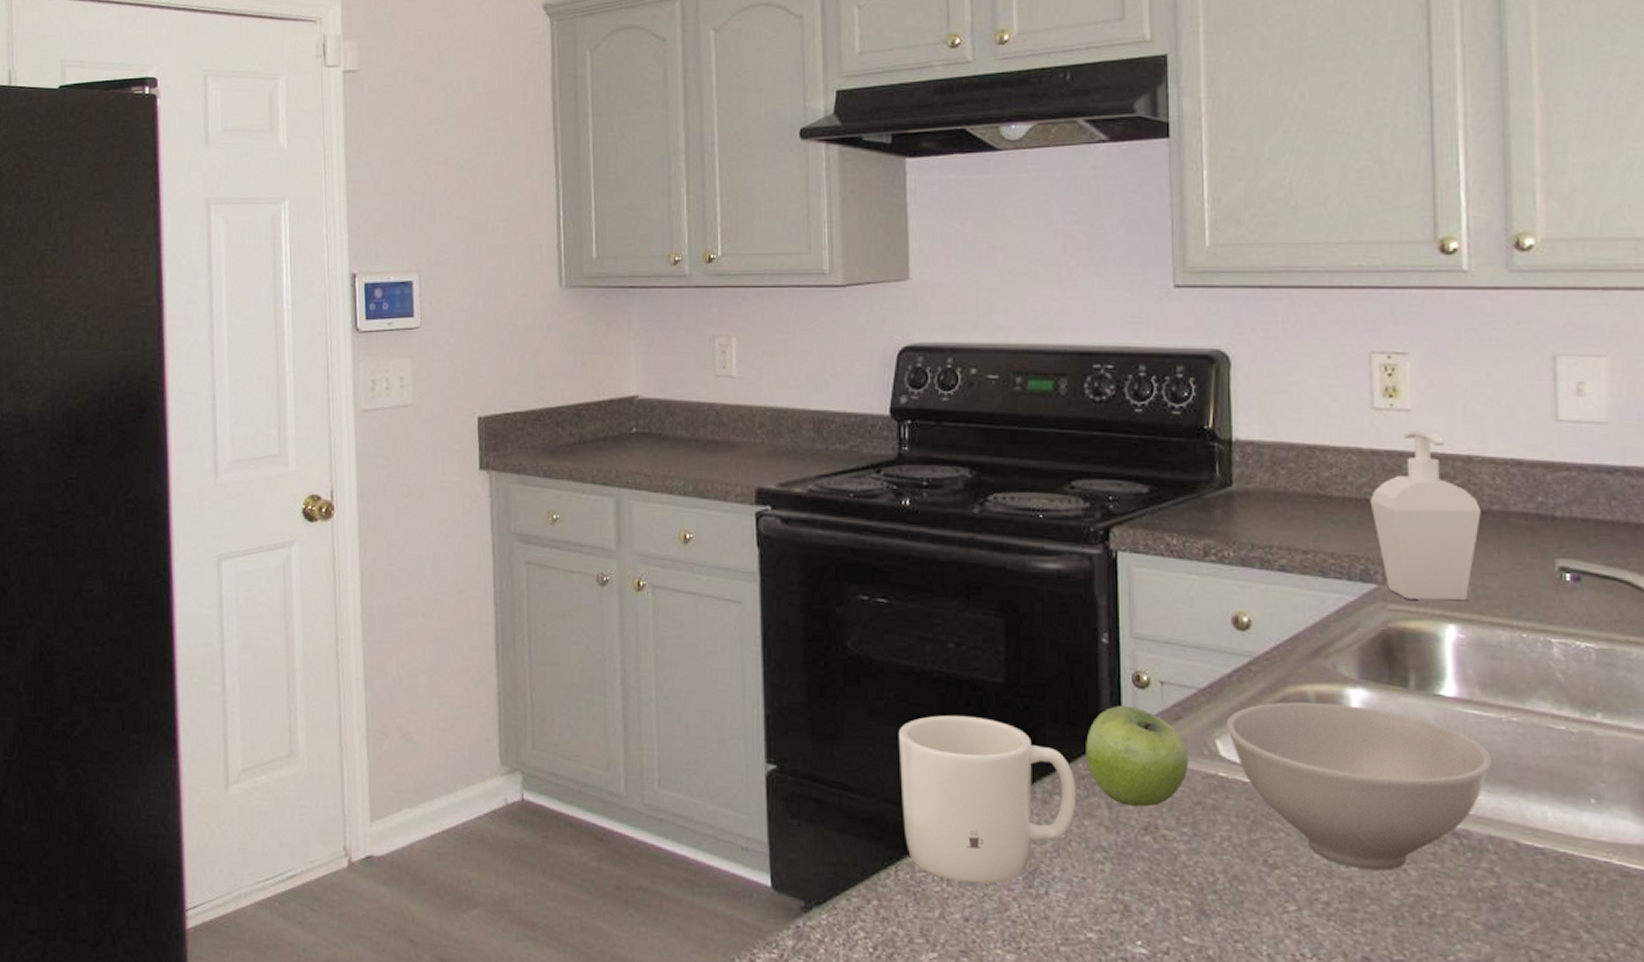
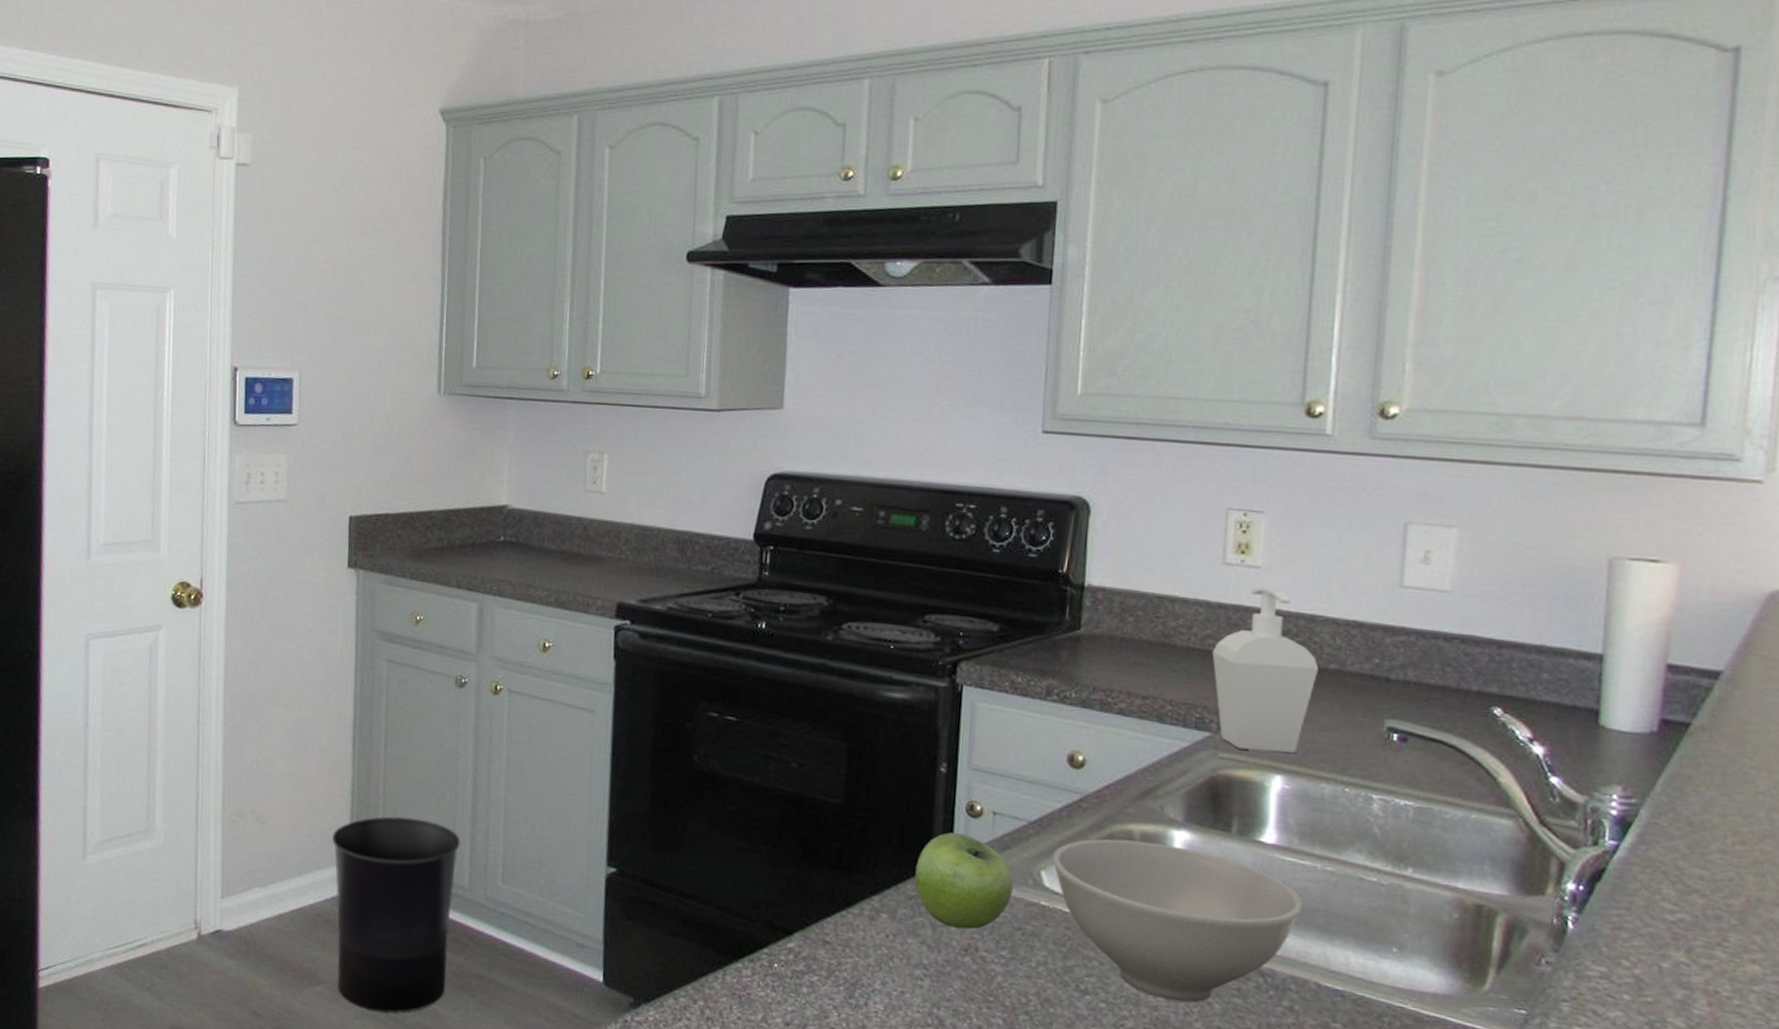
waste bin: none [480,724,613,932] -> present [331,816,461,1013]
mug: present [898,715,1077,885] -> none [734,830,904,993]

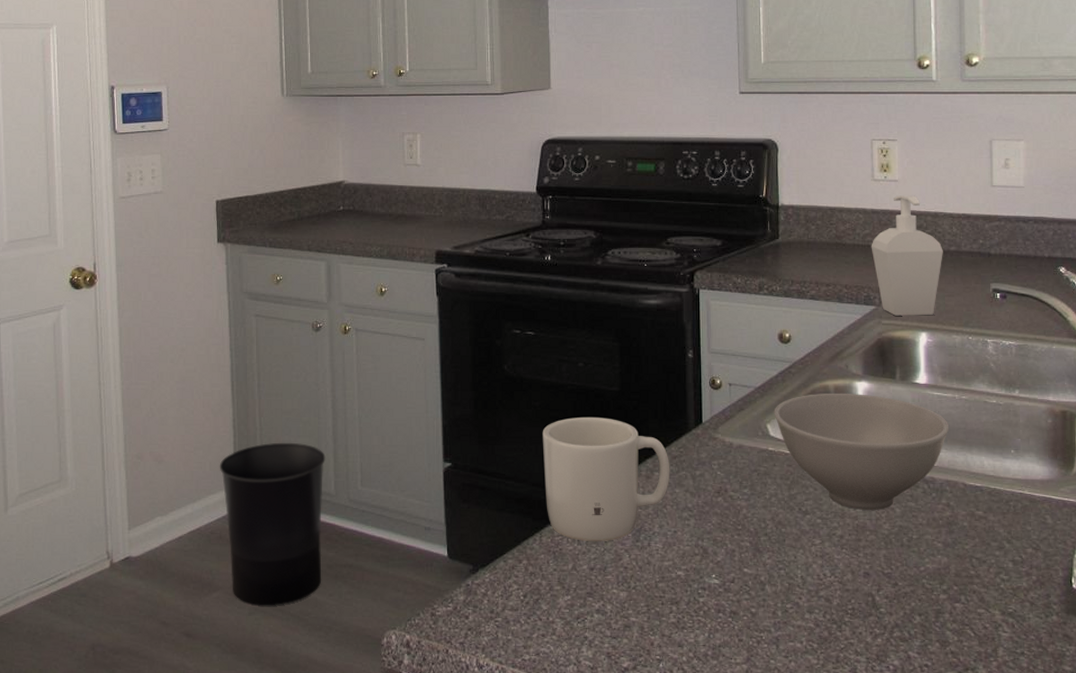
mug: none [734,830,904,993] -> present [542,416,670,542]
fruit: present [915,832,1014,930] -> none [677,402,748,476]

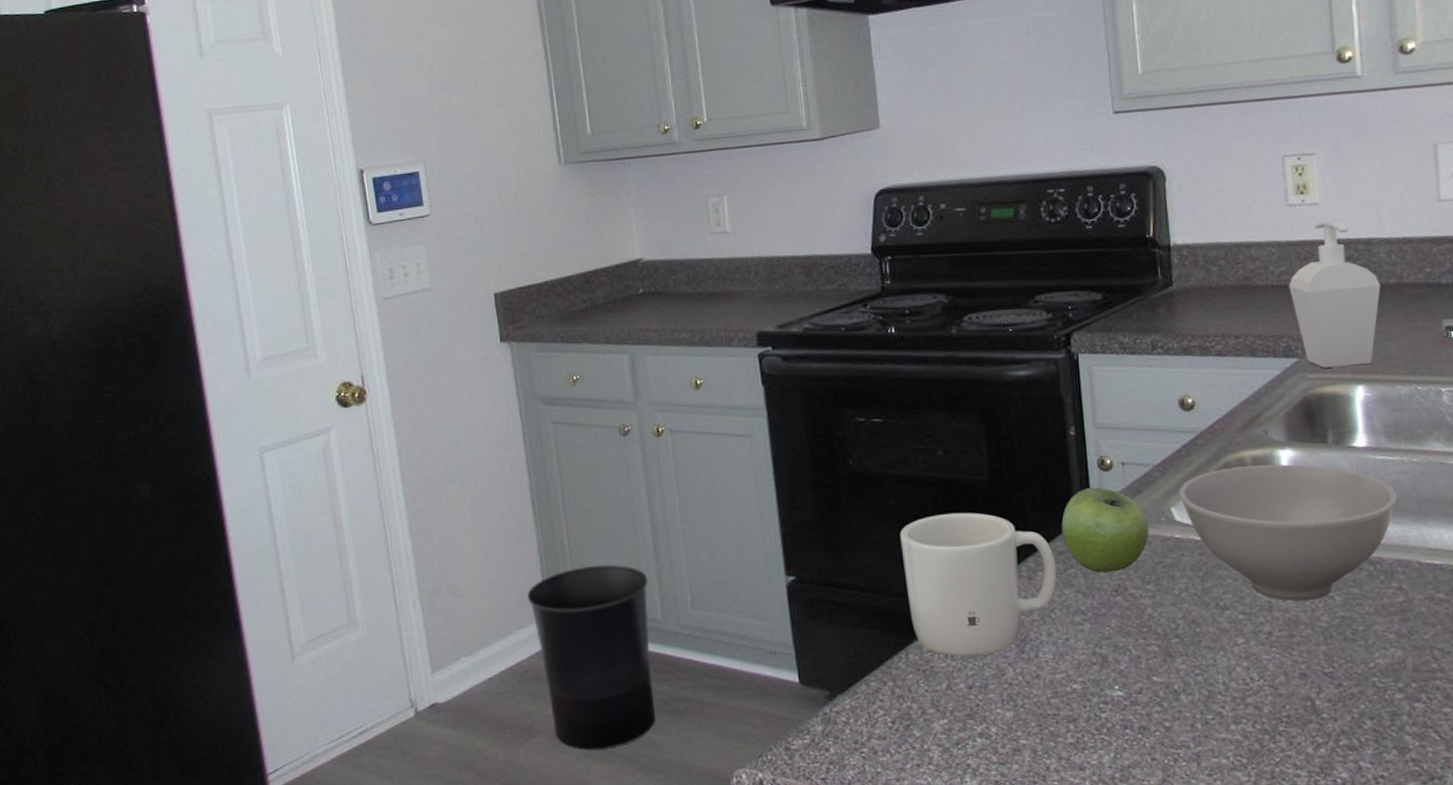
fruit: none [677,402,748,476] -> present [1061,487,1149,573]

